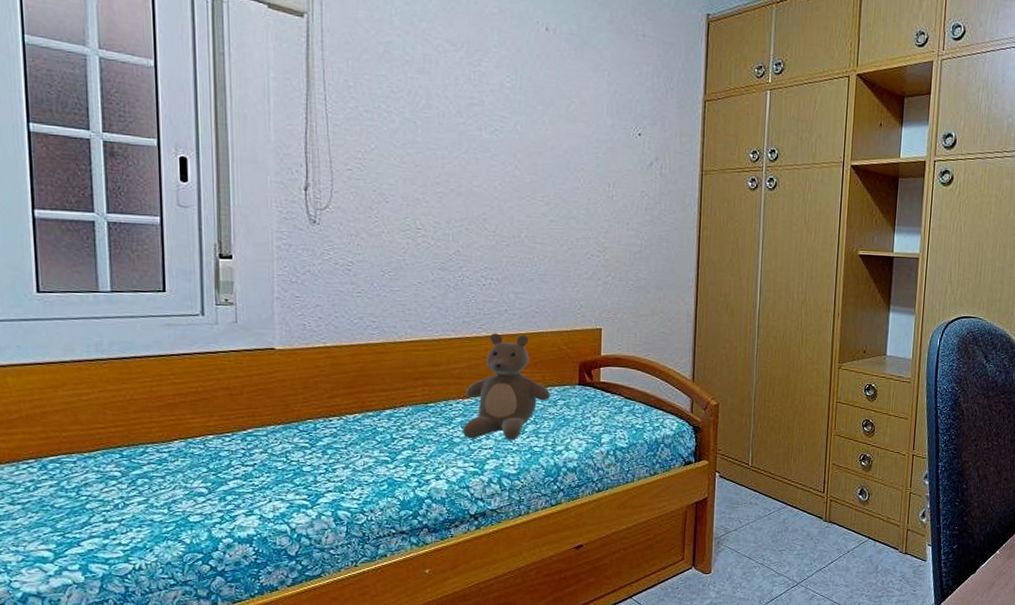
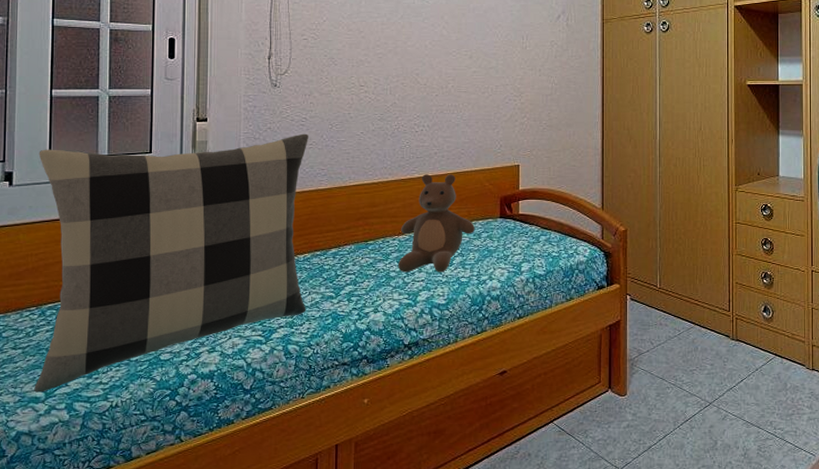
pillow: none [23,279,358,552] -> present [34,133,308,393]

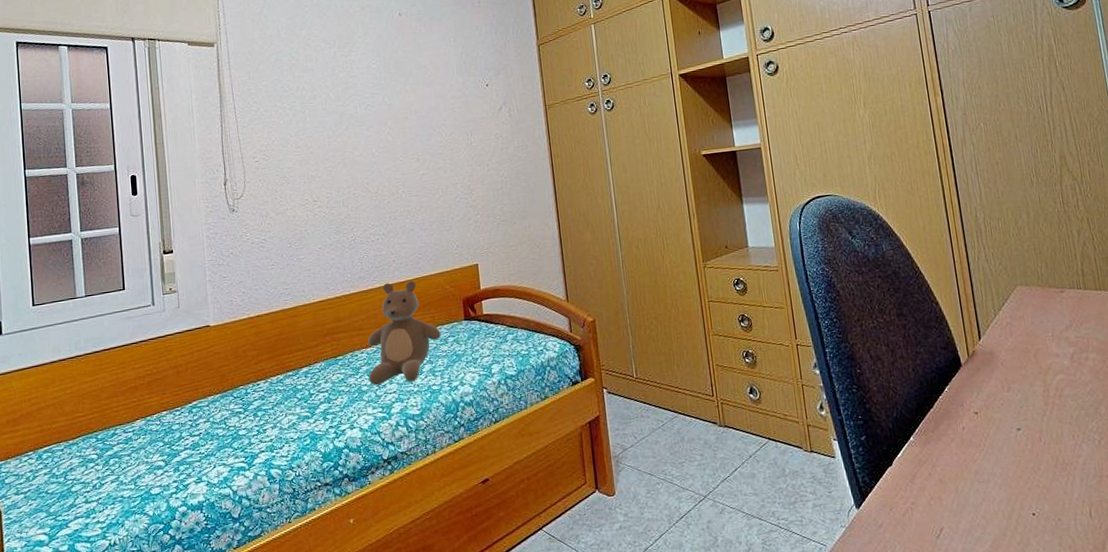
pillow: present [34,133,308,393] -> none [23,254,285,536]

